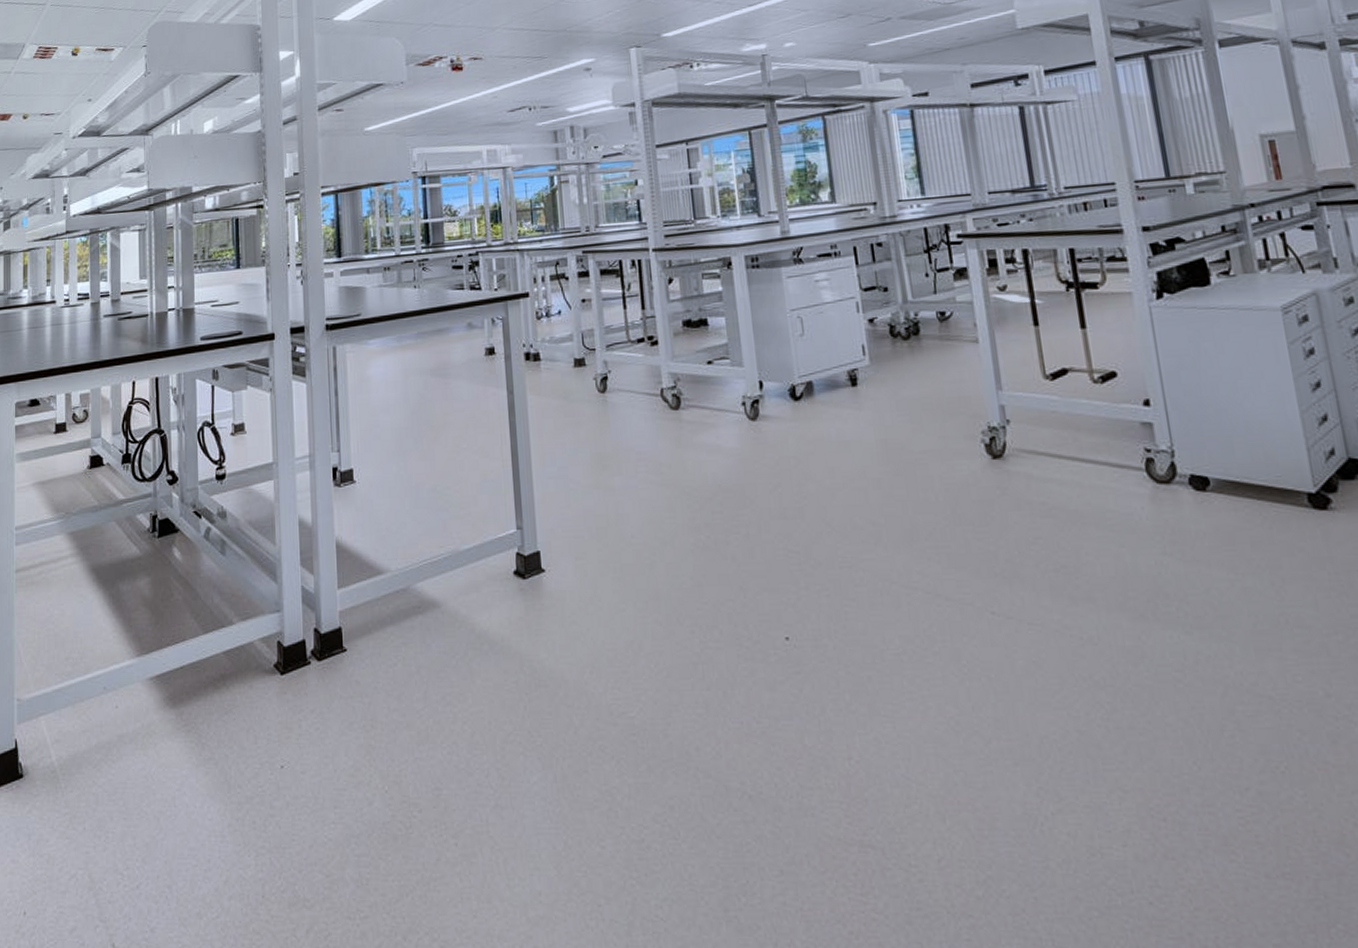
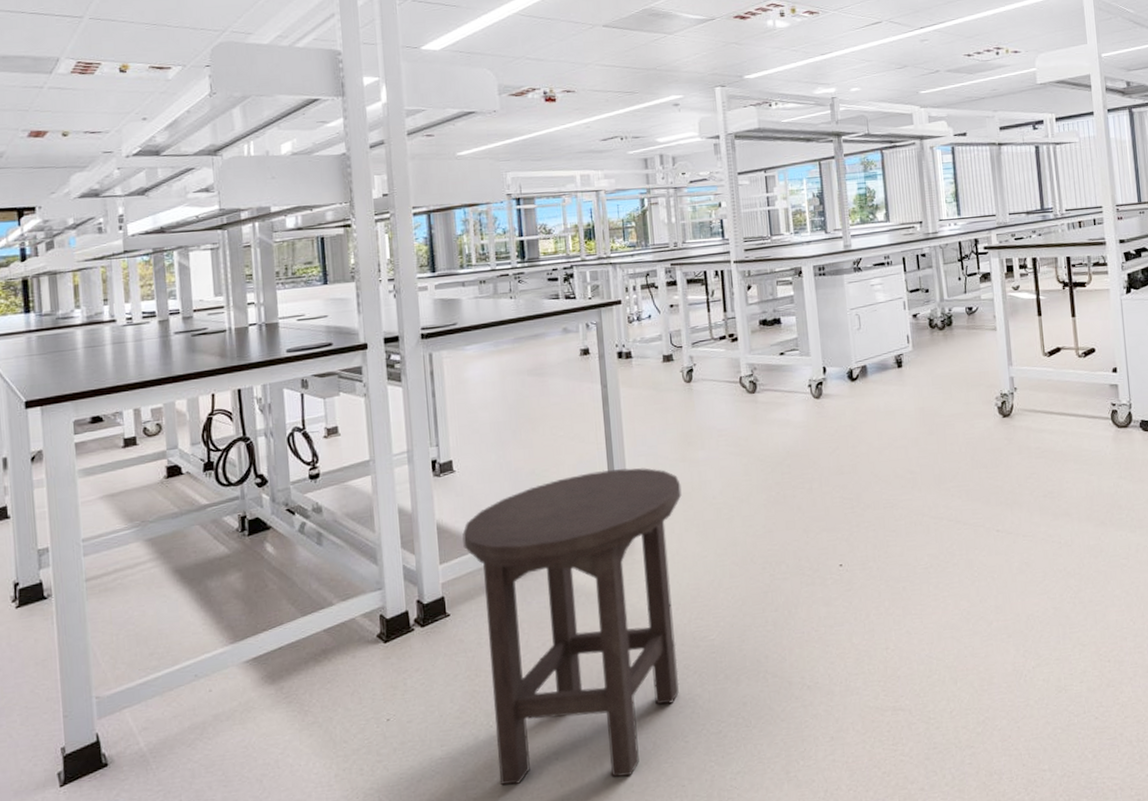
stool: none [361,492,596,881] -> present [462,468,682,785]

